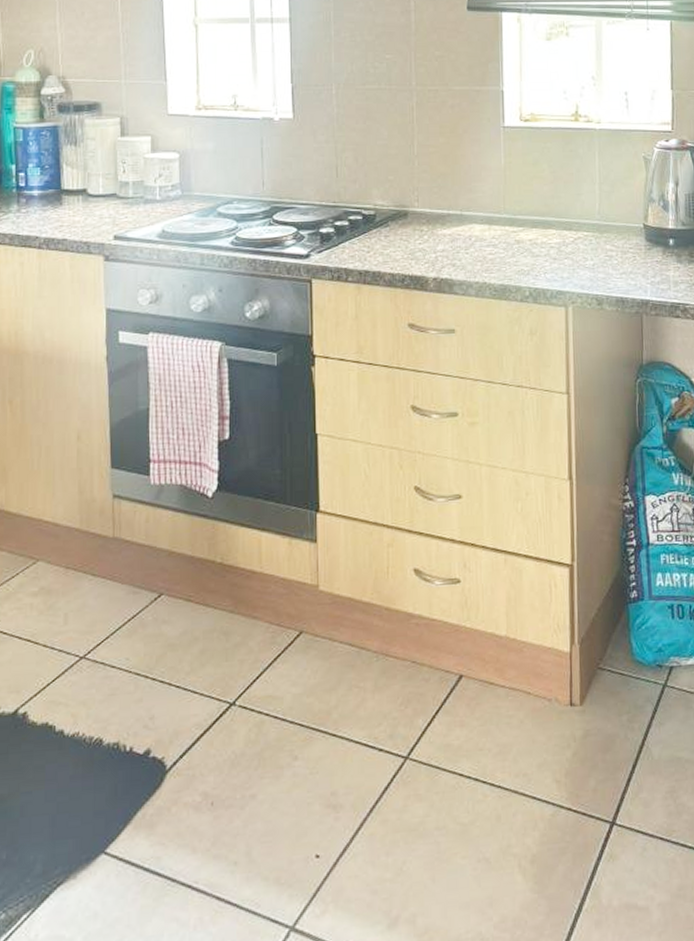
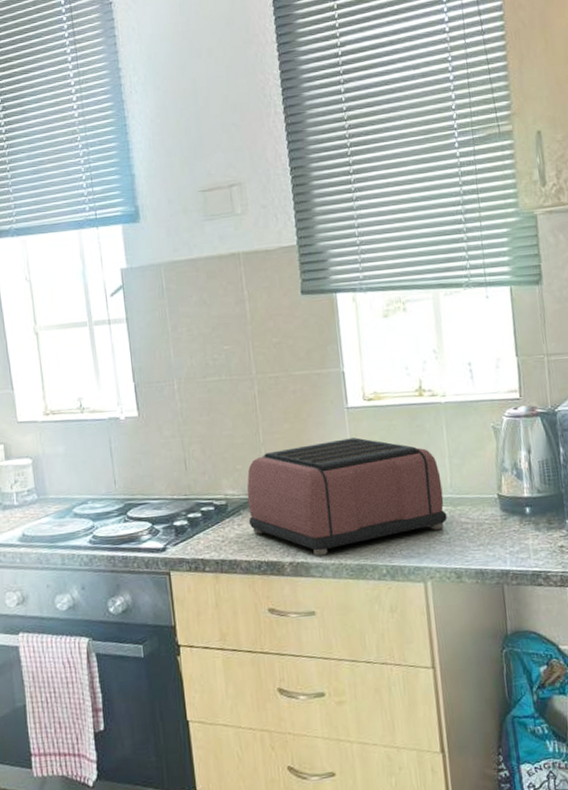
toaster: none [396,157,593,274] -> present [247,437,447,556]

